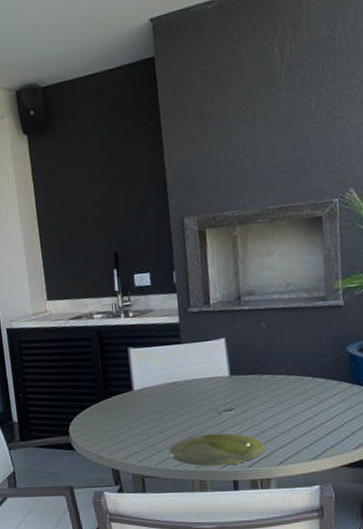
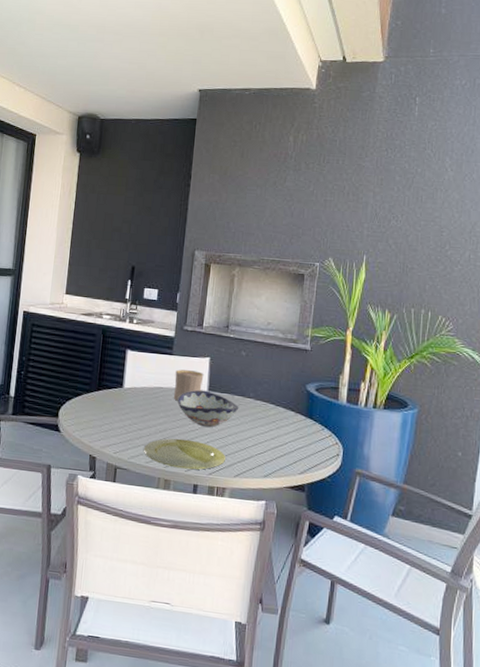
cup: none [188,356,222,394] -> present [173,369,204,401]
decorative bowl: none [196,376,270,416] -> present [176,390,239,427]

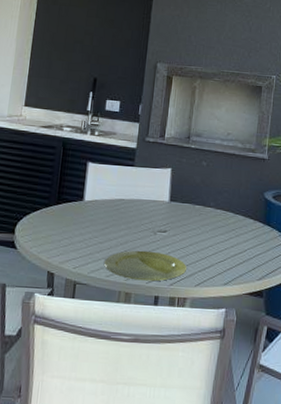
cup: present [173,369,204,401] -> none [134,181,166,213]
decorative bowl: present [176,390,239,427] -> none [138,200,200,237]

